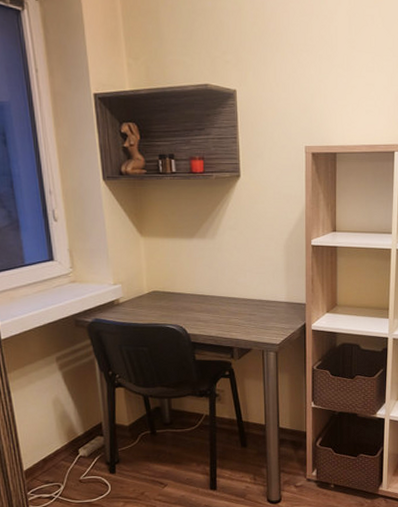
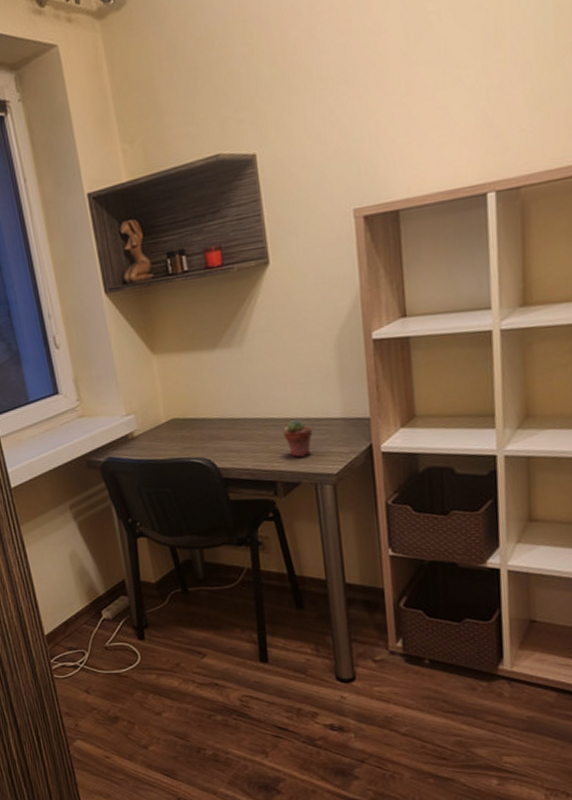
potted succulent: none [242,300,264,329] -> present [283,419,313,457]

